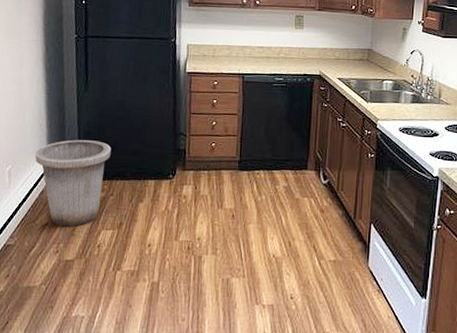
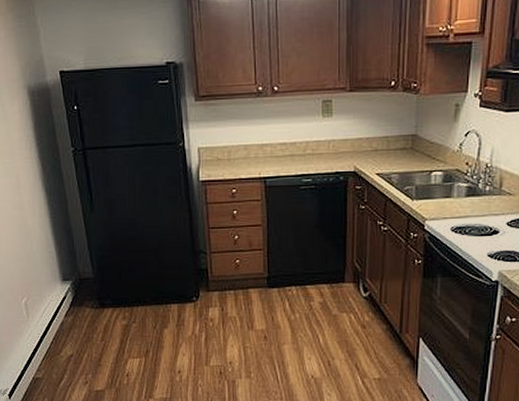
trash can: present [34,139,111,227] -> none [48,265,128,357]

